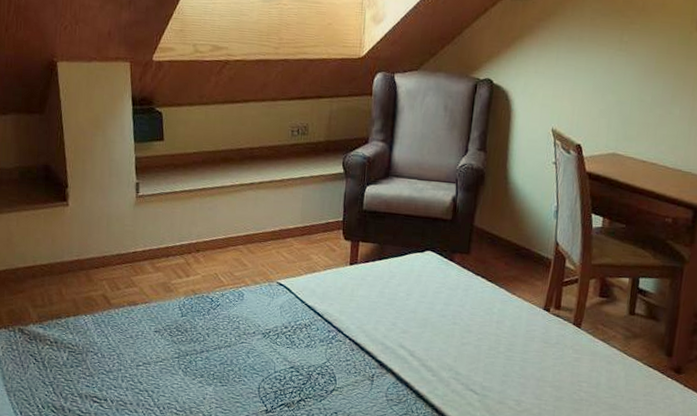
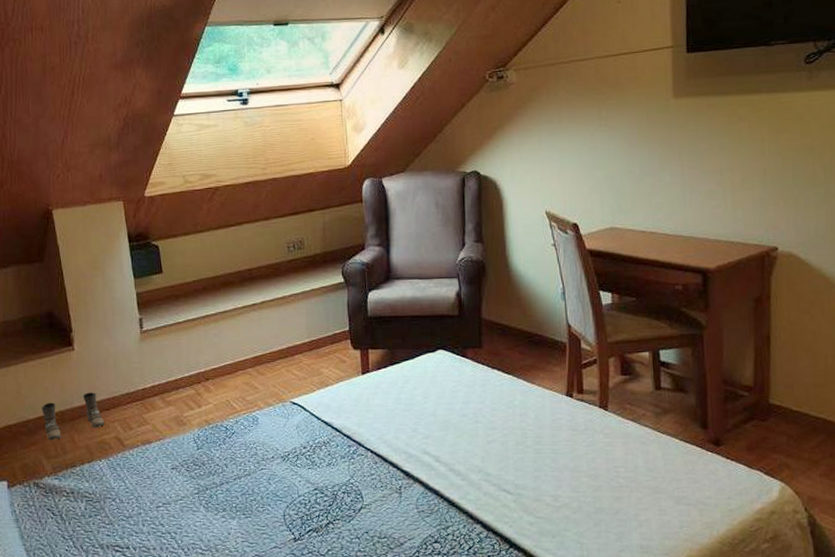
boots: none [32,248,92,290] -> present [42,392,104,440]

